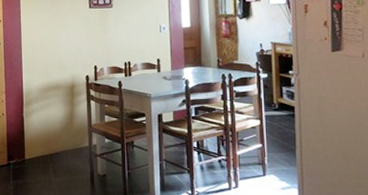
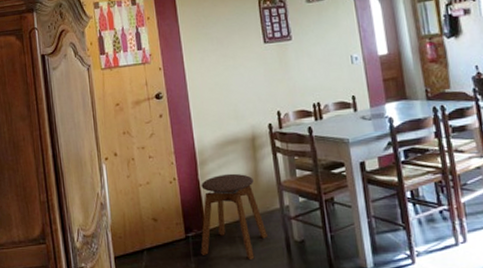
stool: none [19,114,76,187] -> present [201,173,268,259]

